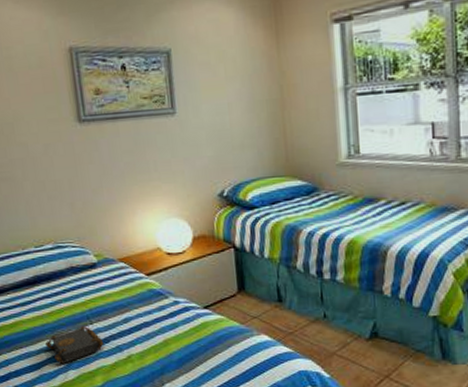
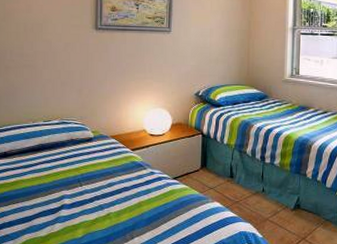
book: present [44,326,104,364] -> none [38,188,89,218]

